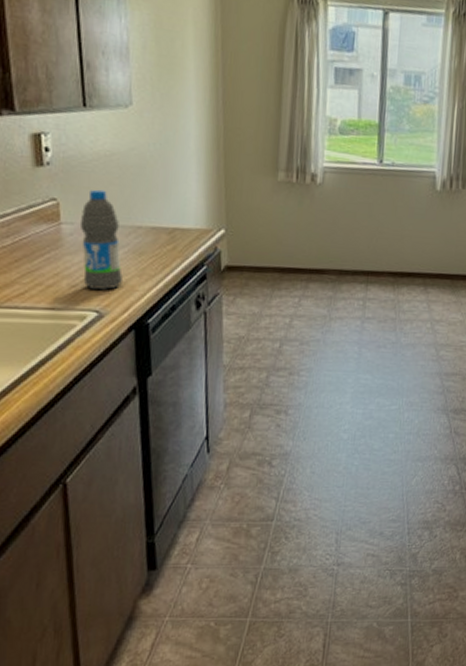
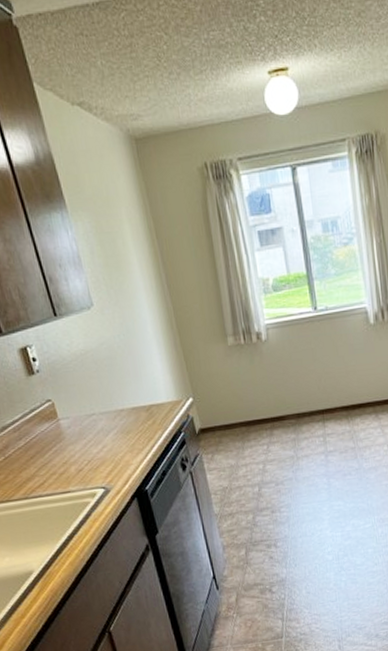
water bottle: present [79,189,123,290] -> none [73,384,118,471]

